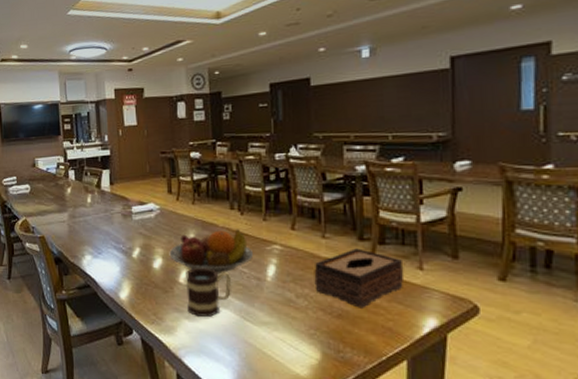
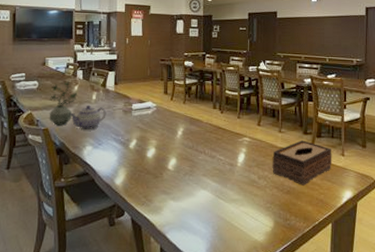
potted plant: none [43,183,71,234] -> present [49,81,77,127]
teapot: none [64,209,104,238] -> present [69,105,106,131]
fruit bowl: present [169,229,254,274] -> none [161,124,229,162]
mug: present [186,267,231,317] -> none [173,156,210,197]

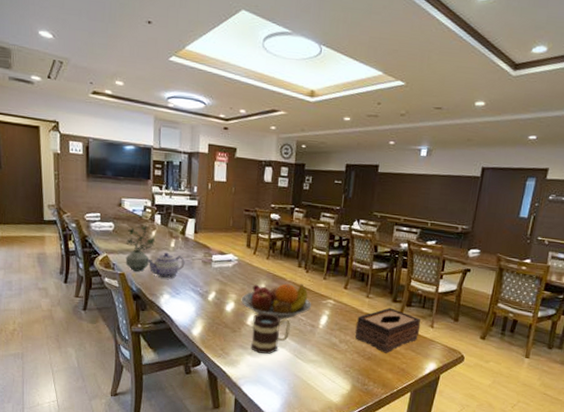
fruit bowl: none [161,124,229,162] -> present [241,283,312,320]
mug: none [173,156,210,197] -> present [251,313,291,354]

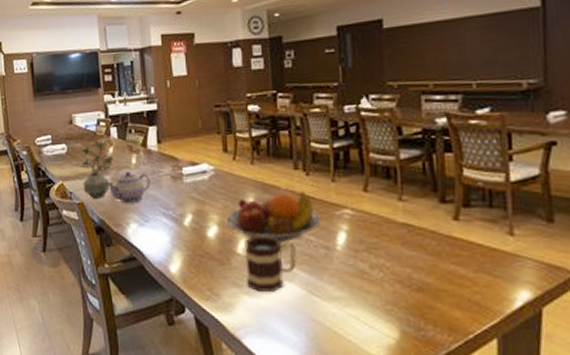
tissue box: present [355,308,421,353] -> none [390,212,493,280]

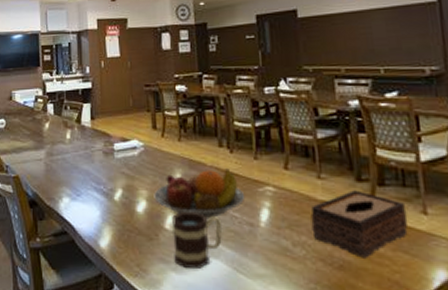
potted plant: present [82,141,113,200] -> none [19,117,49,173]
teapot: present [106,171,151,204] -> none [41,145,84,178]
tissue box: none [390,212,493,280] -> present [310,190,409,258]

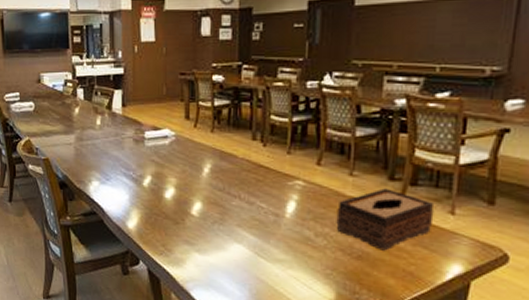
fruit bowl: present [154,168,246,219] -> none [182,161,274,208]
mug: present [172,211,222,269] -> none [198,199,247,251]

